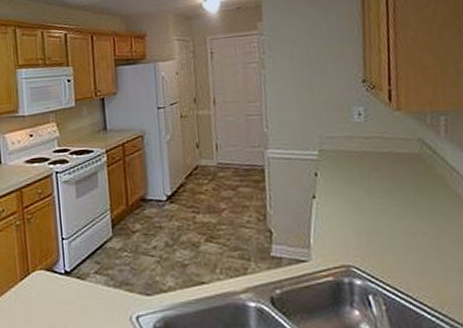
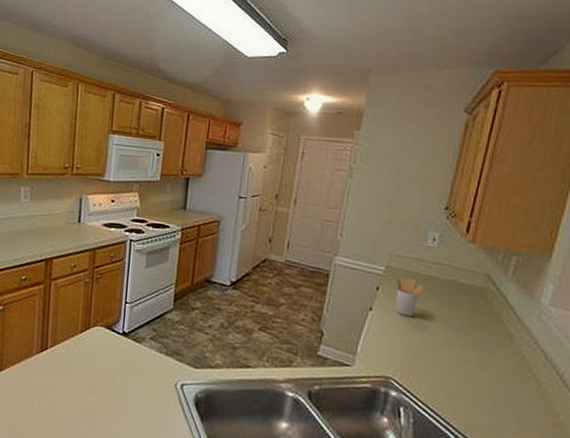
utensil holder: none [333,157,362,198] -> present [395,276,424,316]

